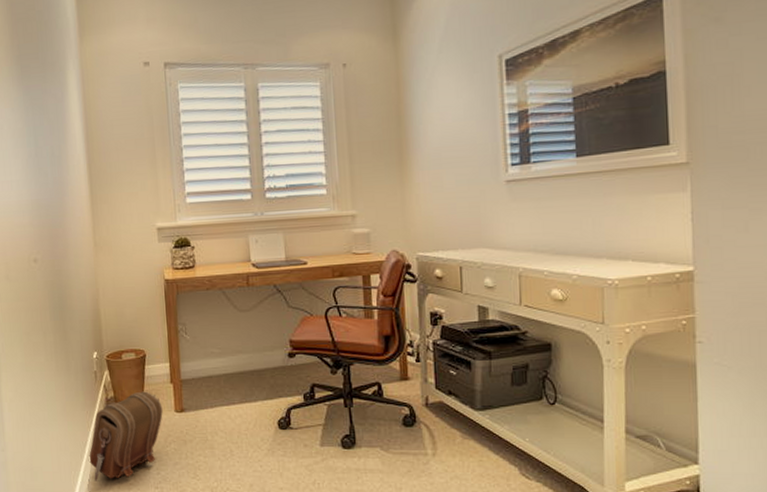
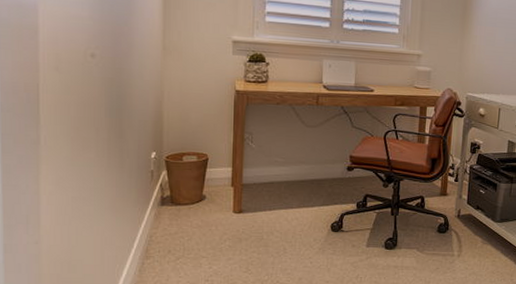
pouch: present [88,391,163,482] -> none [136,192,221,274]

